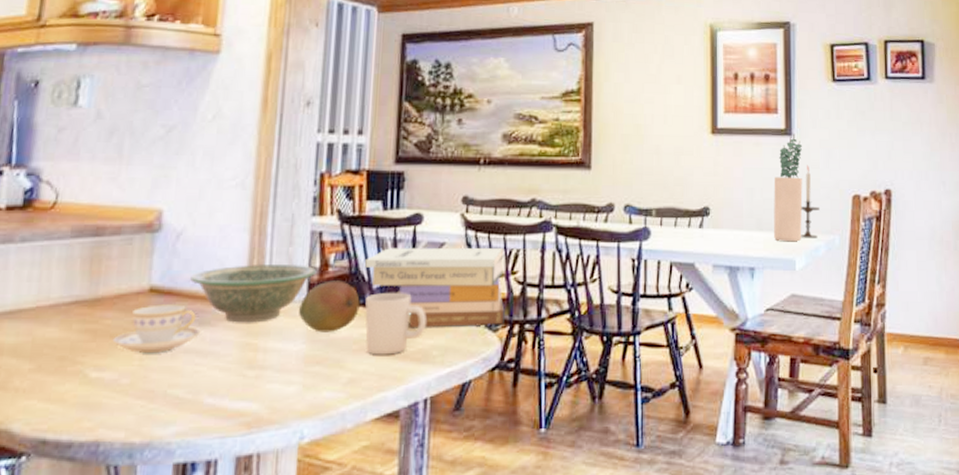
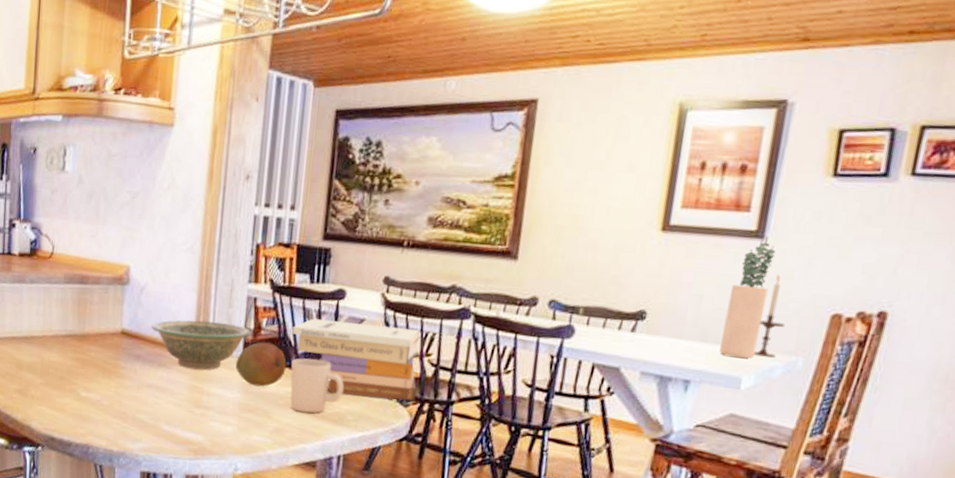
teacup: present [112,304,201,354] -> none [96,345,160,384]

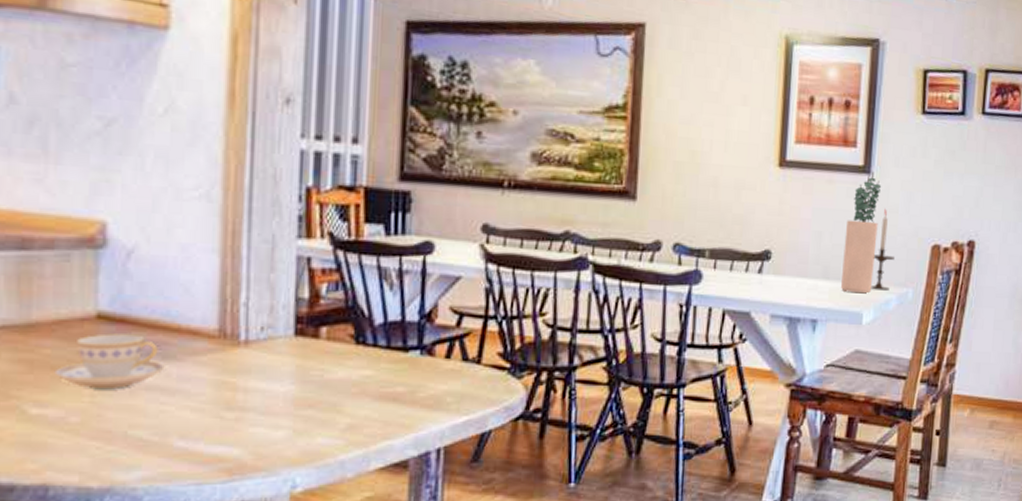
teacup: none [96,345,160,384] -> present [54,333,165,390]
bowl: present [151,320,251,370] -> none [148,292,306,359]
fruit: present [236,342,287,387] -> none [285,314,359,373]
mug: present [290,358,344,413] -> none [365,330,439,400]
books: present [292,318,421,402] -> none [364,280,532,372]

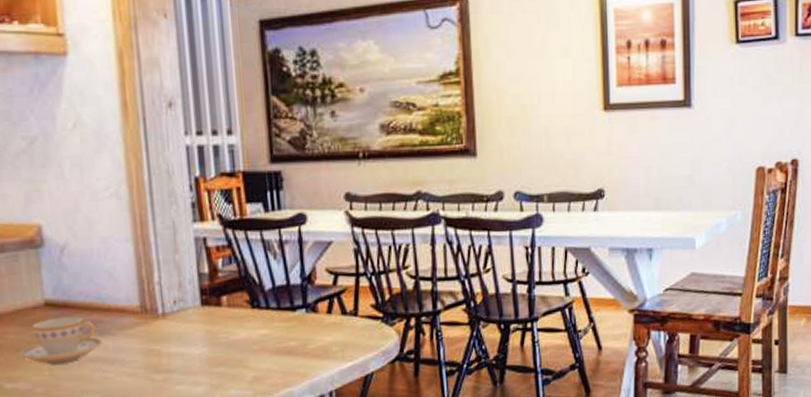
vase: present [841,171,882,294] -> none [672,104,703,221]
candlestick: present [871,208,894,291] -> none [700,138,721,216]

